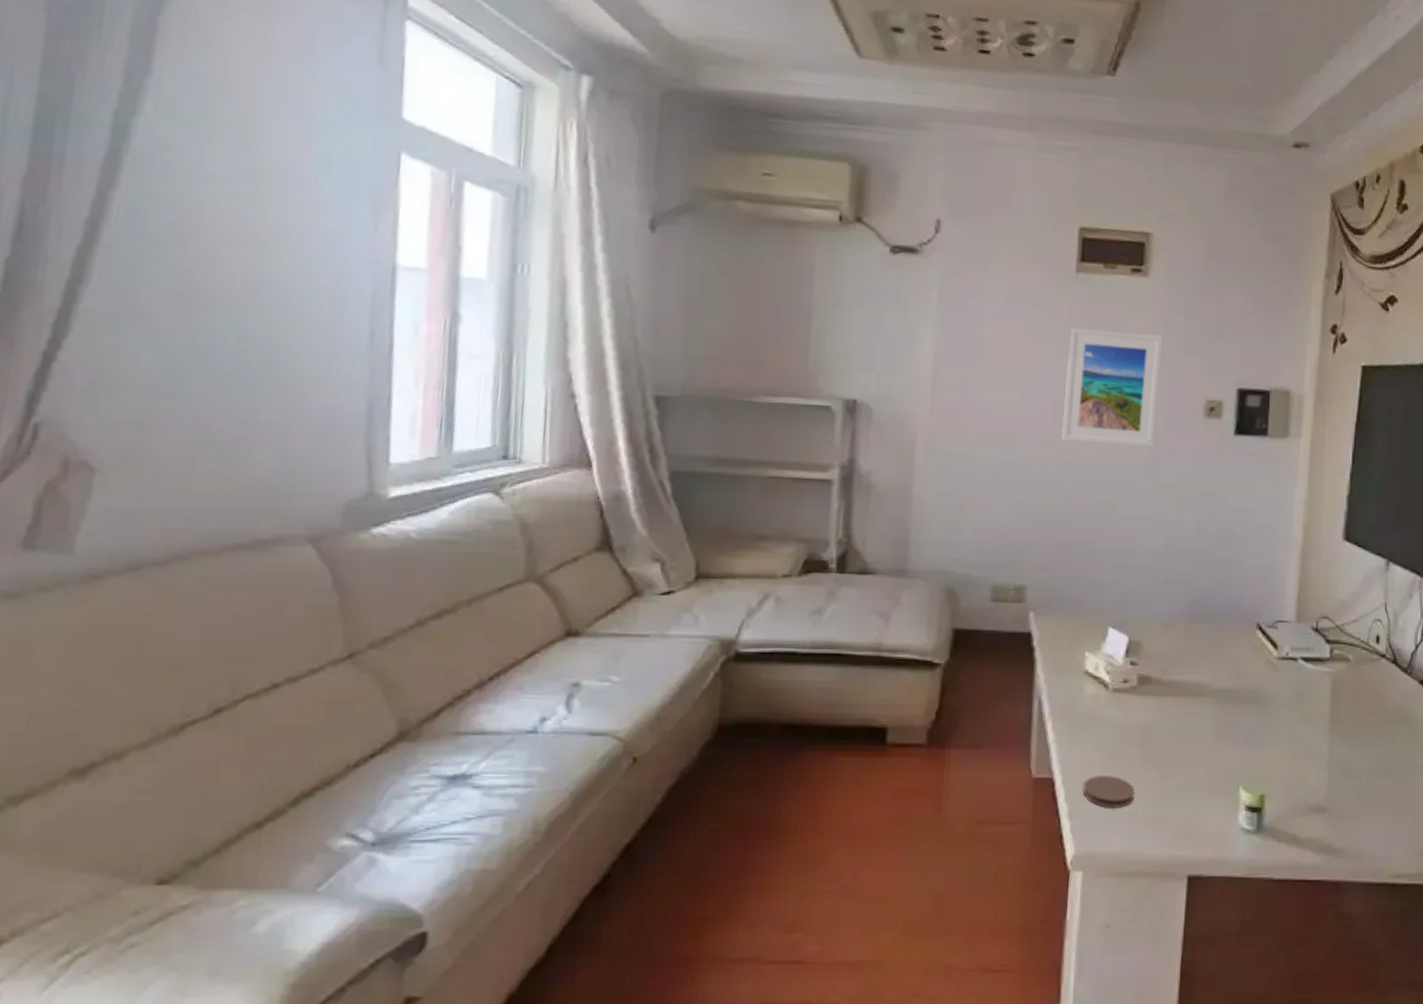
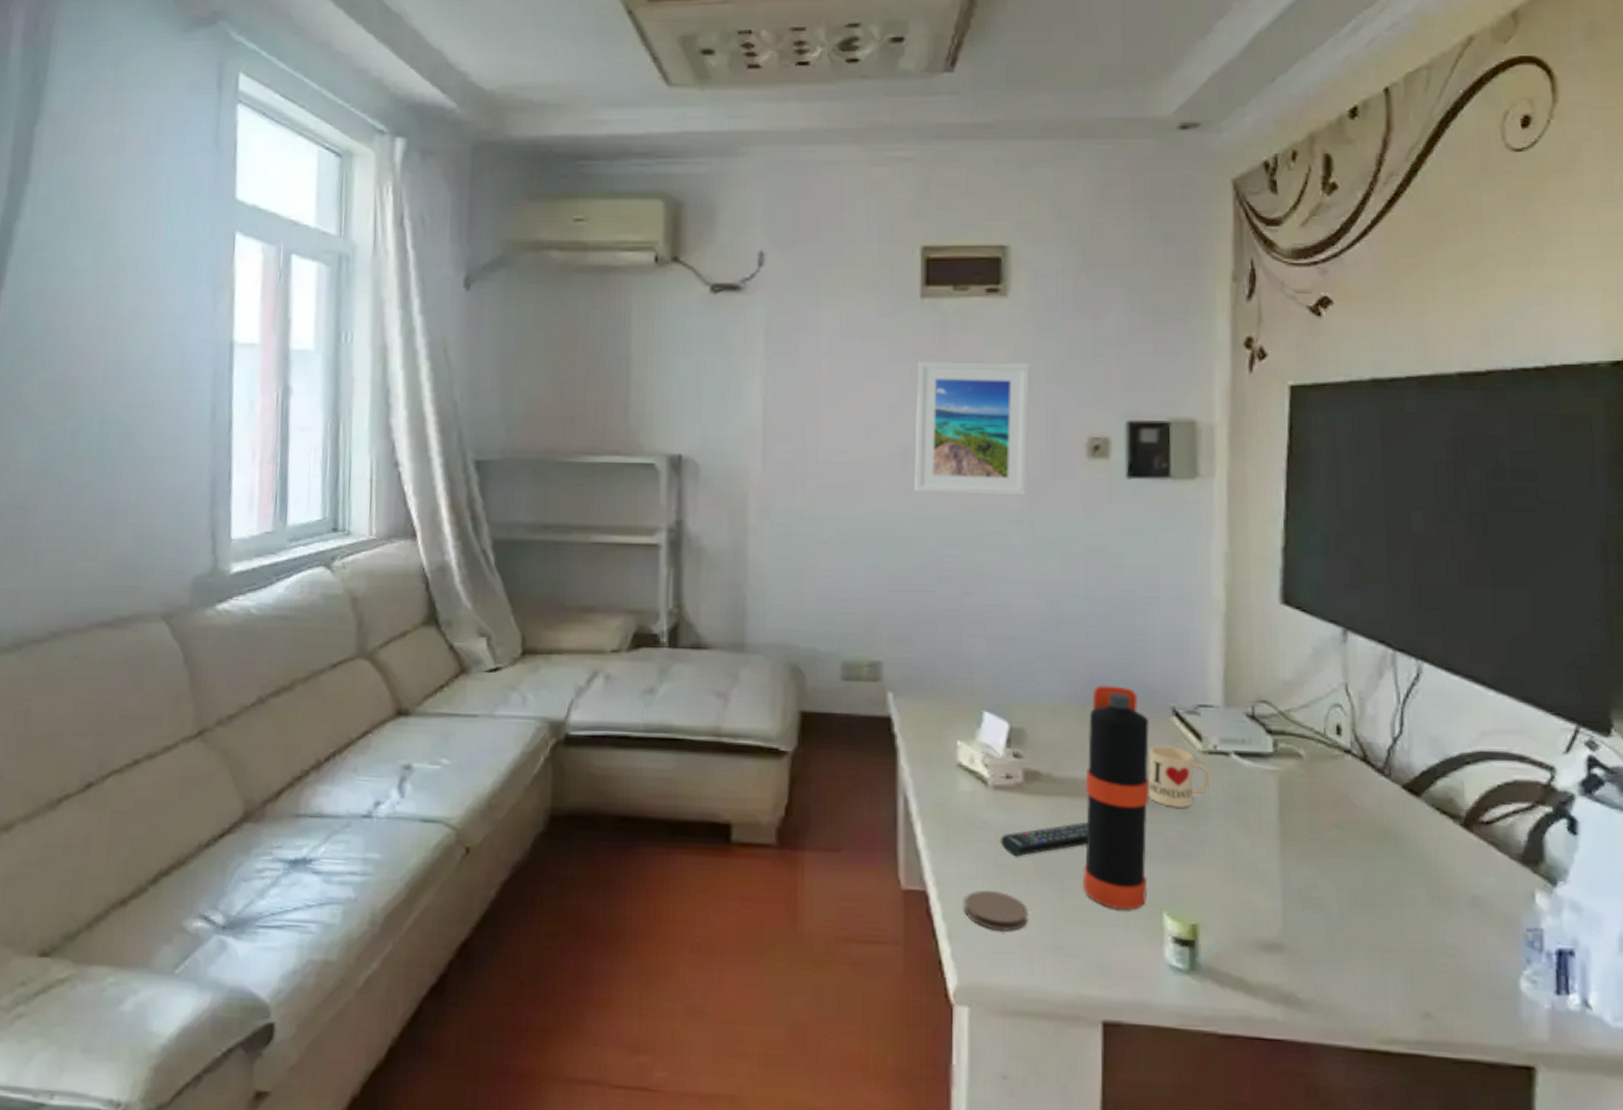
remote control: none [1116,716,1187,746] -> present [1001,821,1089,856]
bottle: none [1180,605,1239,787] -> present [1083,685,1149,911]
mug: none [1234,654,1282,703] -> present [1147,746,1211,808]

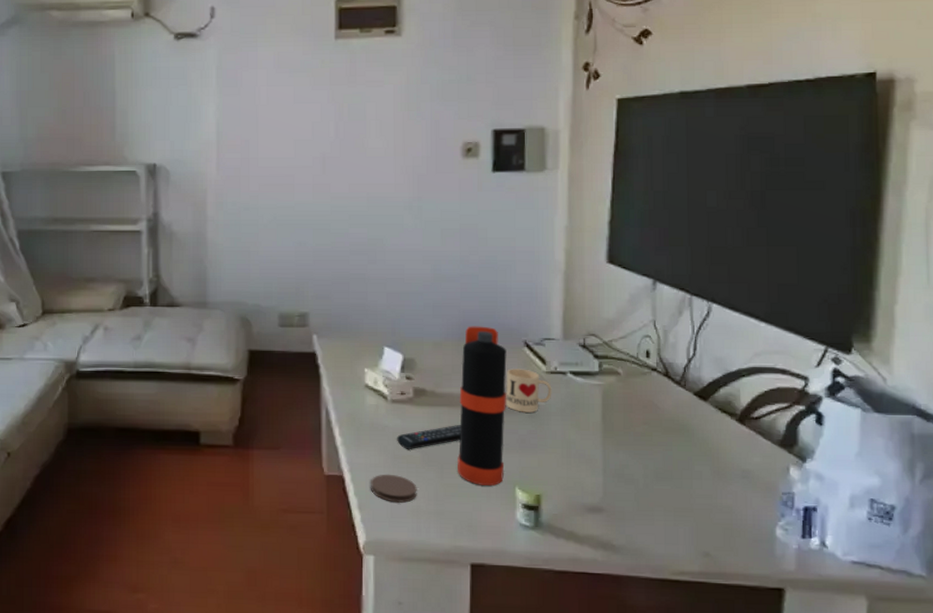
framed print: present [914,360,1030,496] -> none [331,87,419,188]

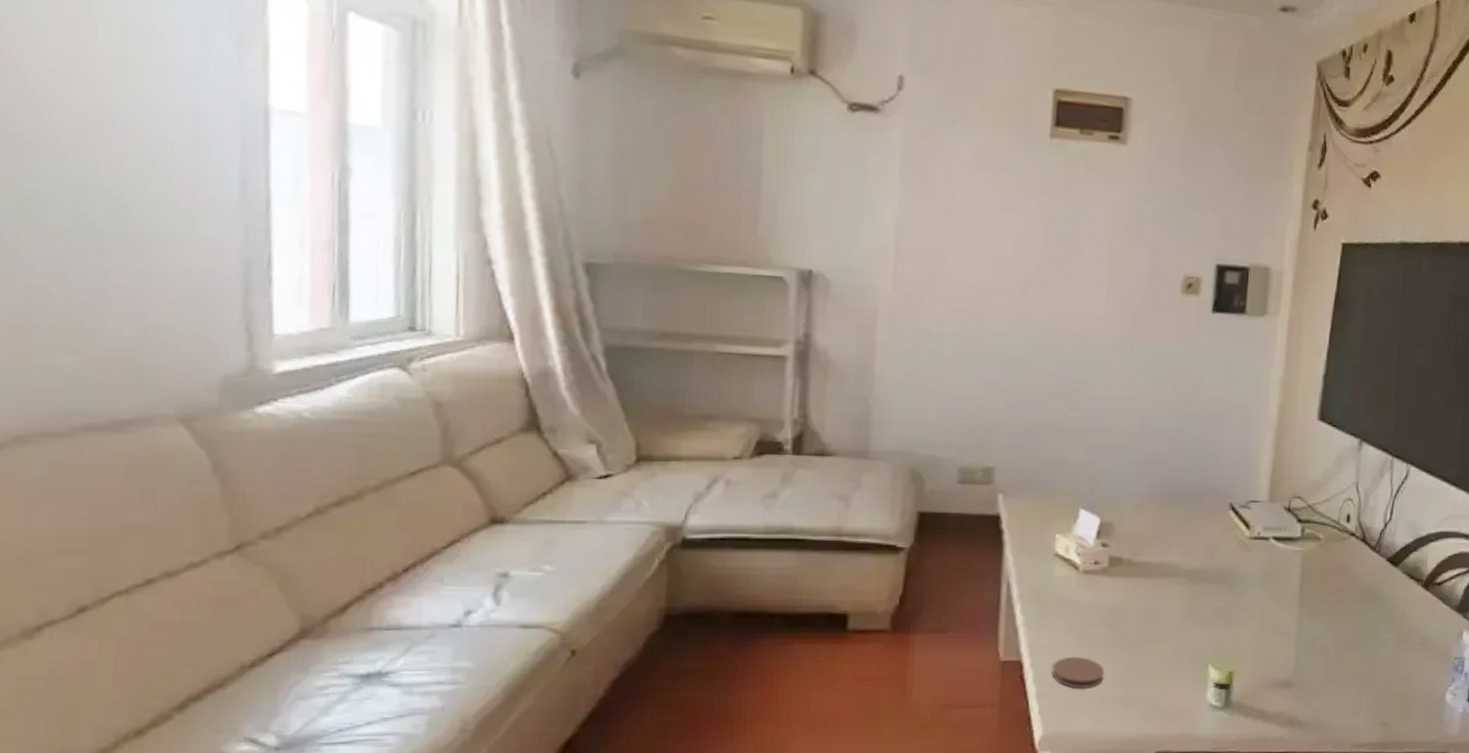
remote control: present [397,424,462,449] -> none [1086,596,1158,627]
bottle: present [458,326,507,487] -> none [1150,486,1211,665]
mug: present [505,369,552,413] -> none [1205,534,1254,582]

